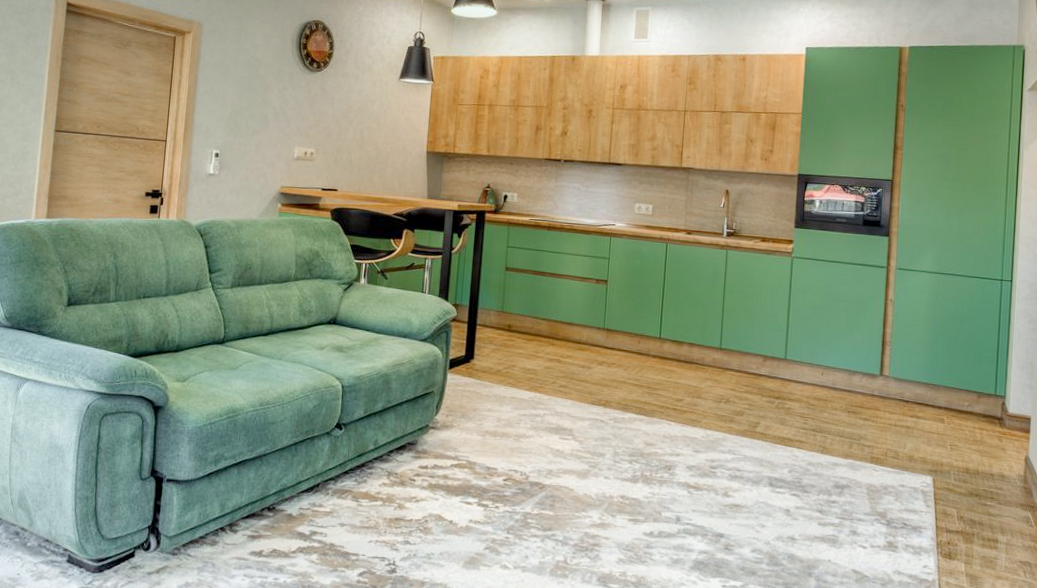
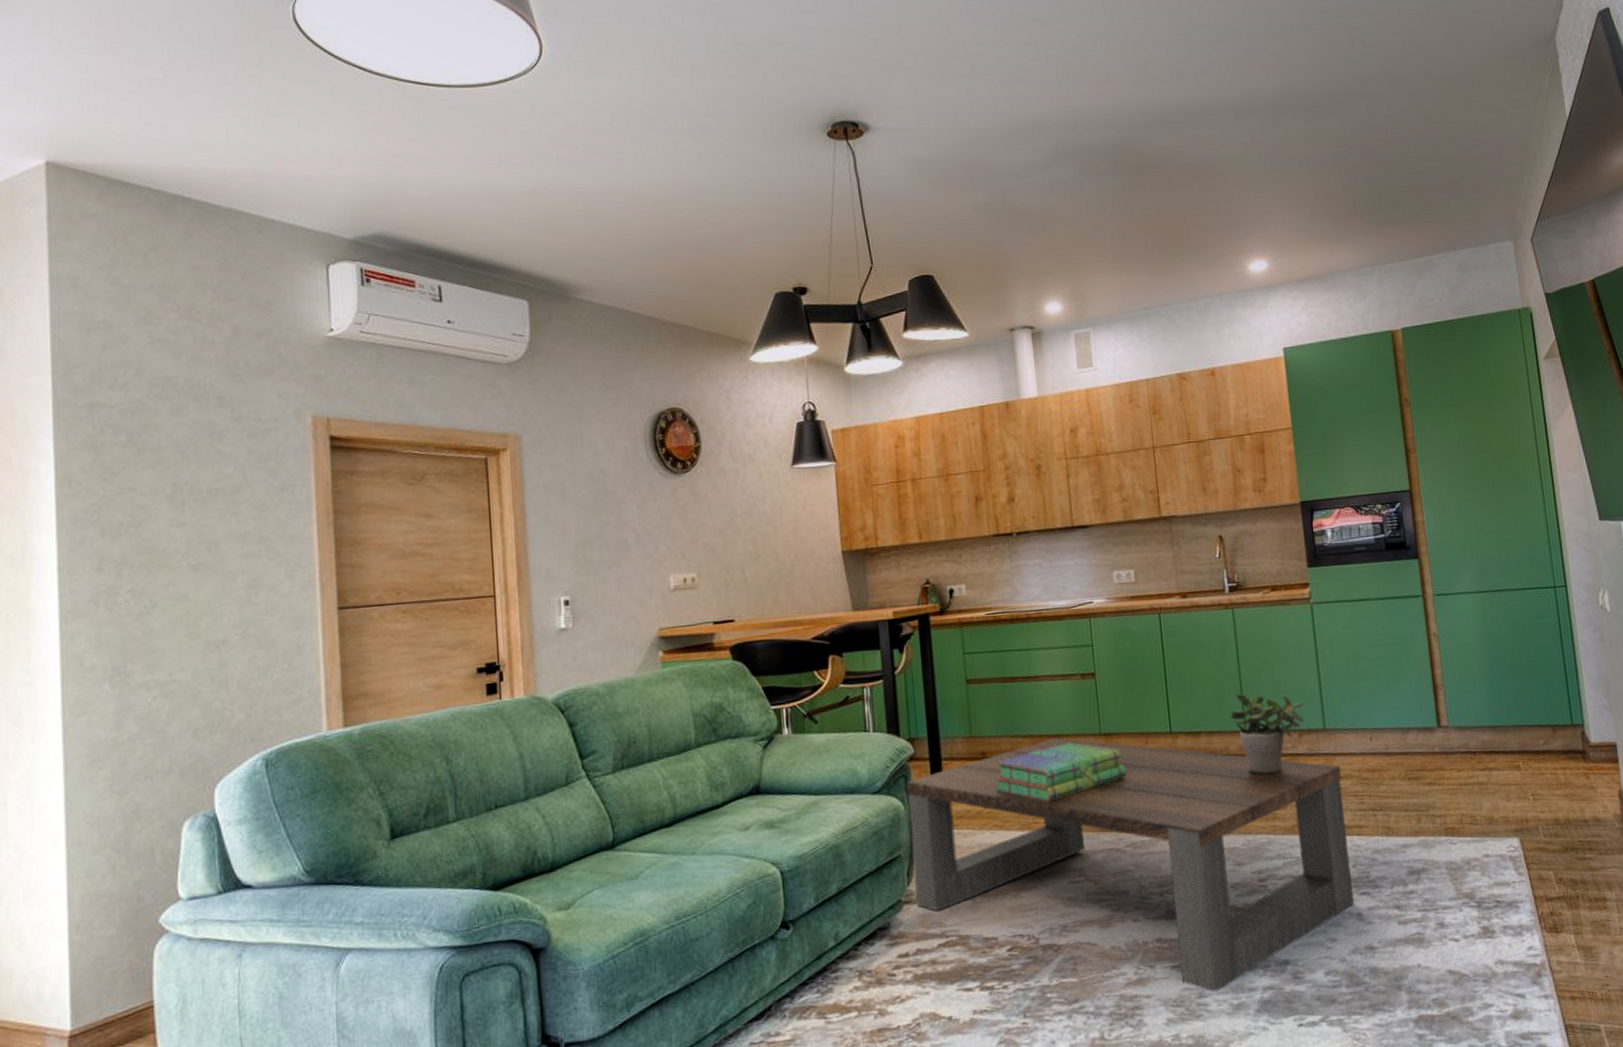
coffee table: none [440,324,793,546] -> present [905,737,1354,992]
stack of books: none [514,330,619,373] -> present [994,742,1126,802]
potted plant: none [710,318,771,386] -> present [1230,693,1304,774]

